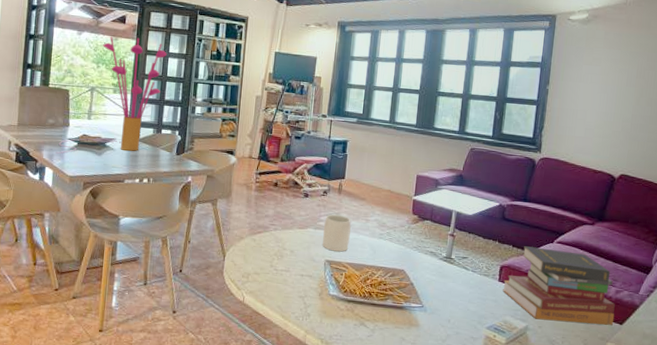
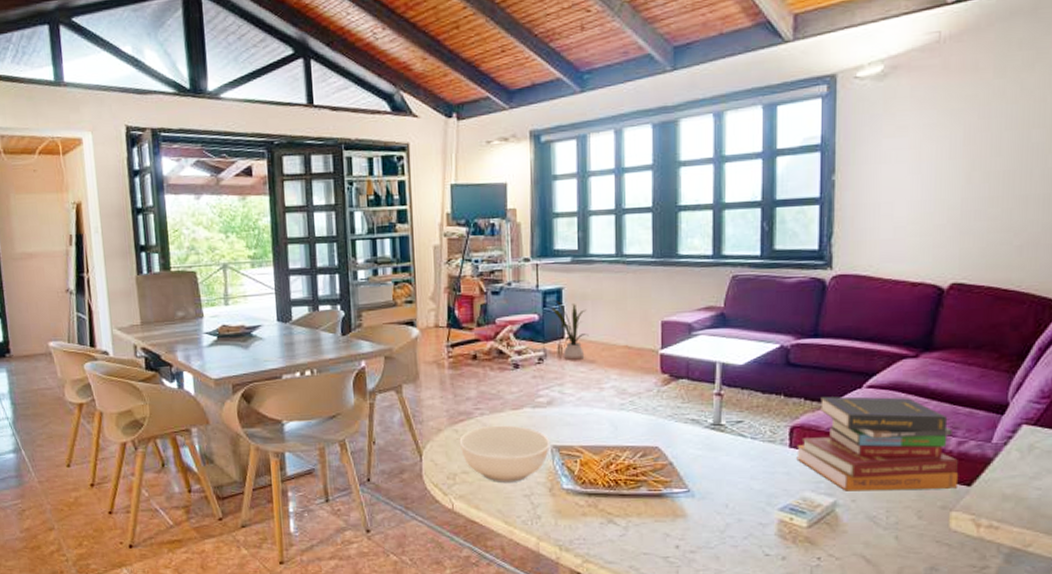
flower arrangement: present [55,36,167,154] -> none [192,192,311,354]
bowl: none [255,238,325,285] -> present [459,425,551,482]
mug: present [322,214,351,252] -> none [544,386,581,433]
house plant: none [337,148,364,198] -> present [551,299,589,361]

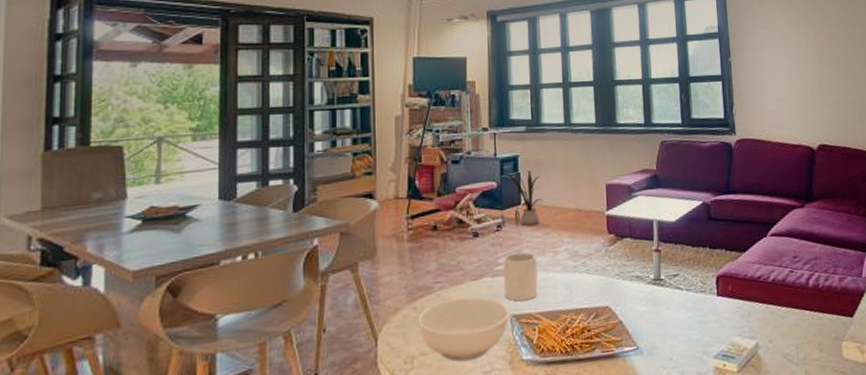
mug: none [544,386,581,433] -> present [503,251,538,302]
books: present [796,396,959,491] -> none [723,243,844,333]

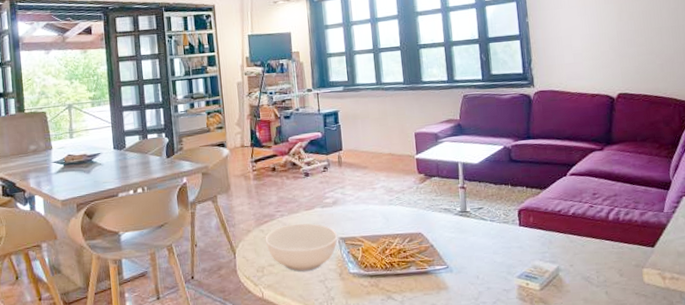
mug: present [503,251,538,302] -> none [330,188,360,227]
house plant: present [508,166,543,227] -> none [330,120,361,168]

